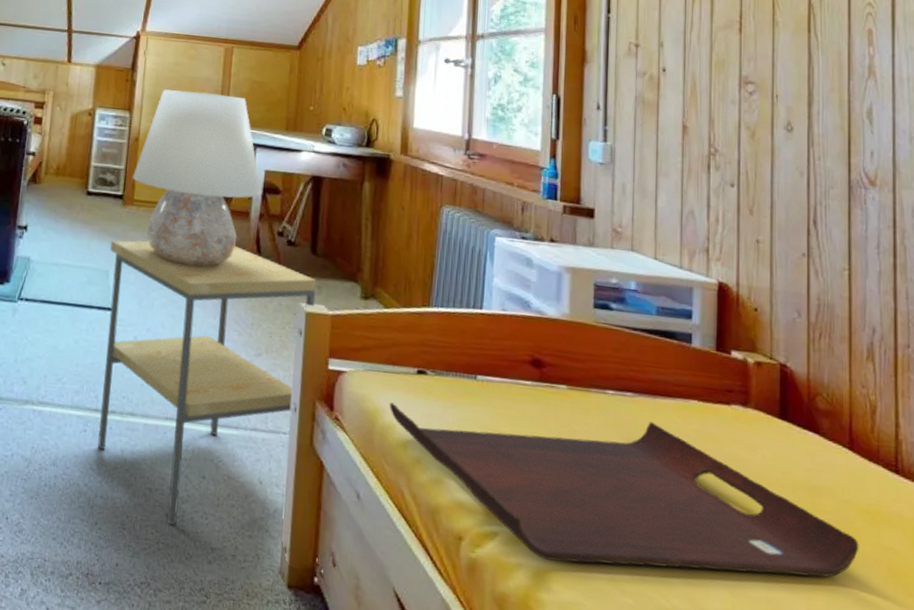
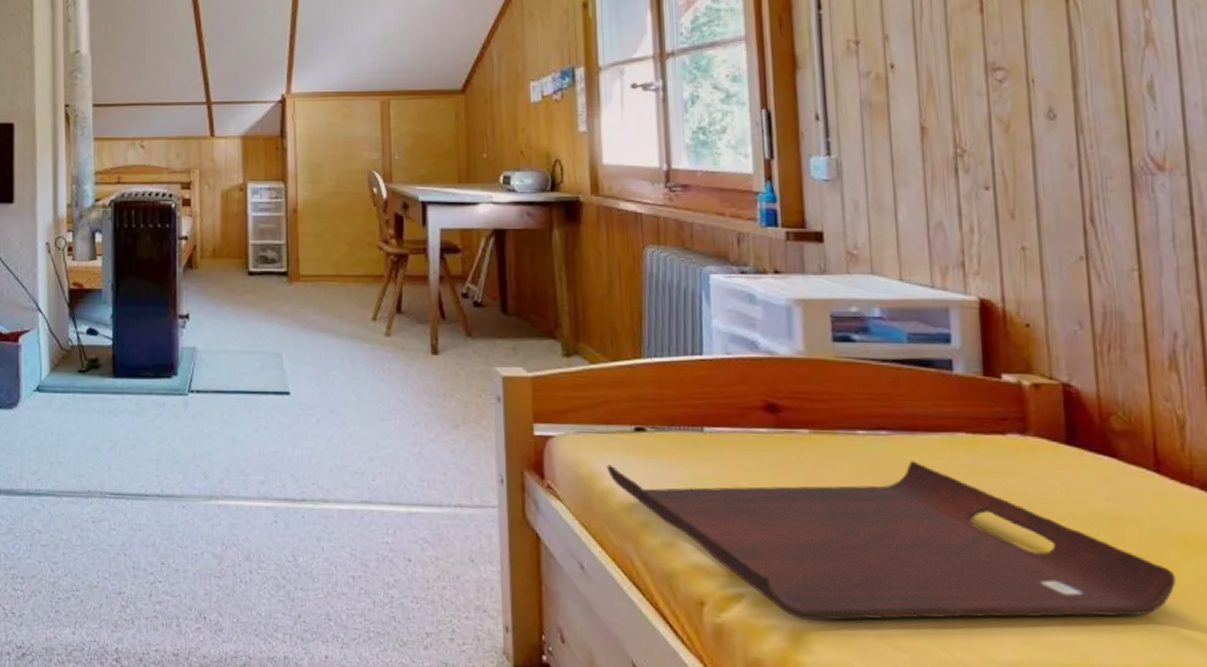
side table: present [98,240,317,526] -> none [280,314,512,613]
table lamp: present [132,89,262,268] -> none [295,152,439,340]

